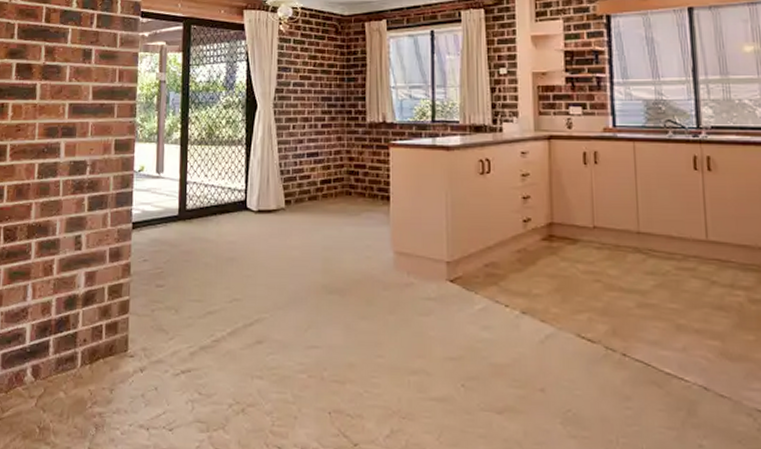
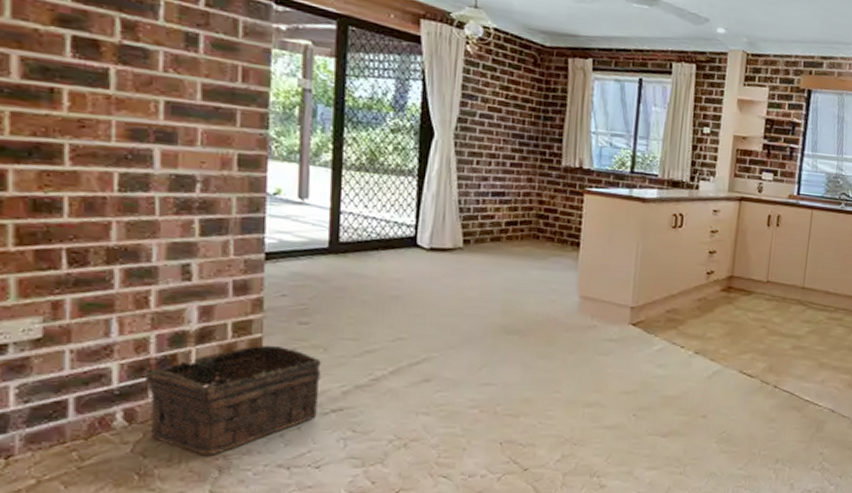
basket: none [44,306,173,412] -> present [140,345,321,455]

